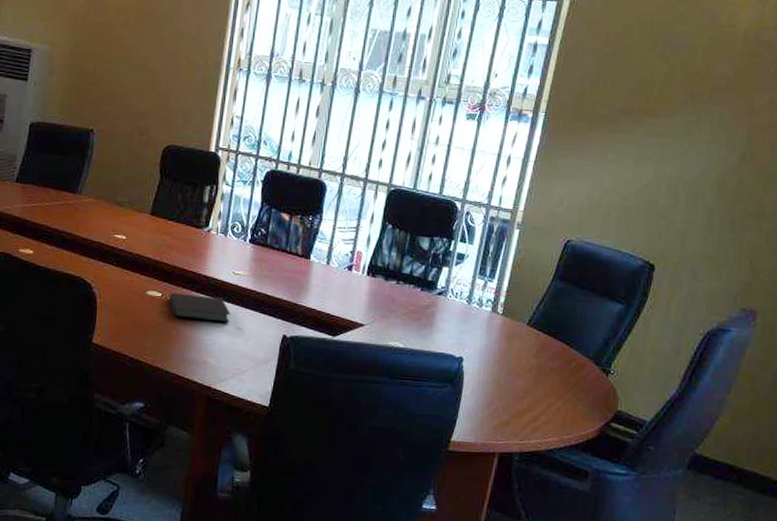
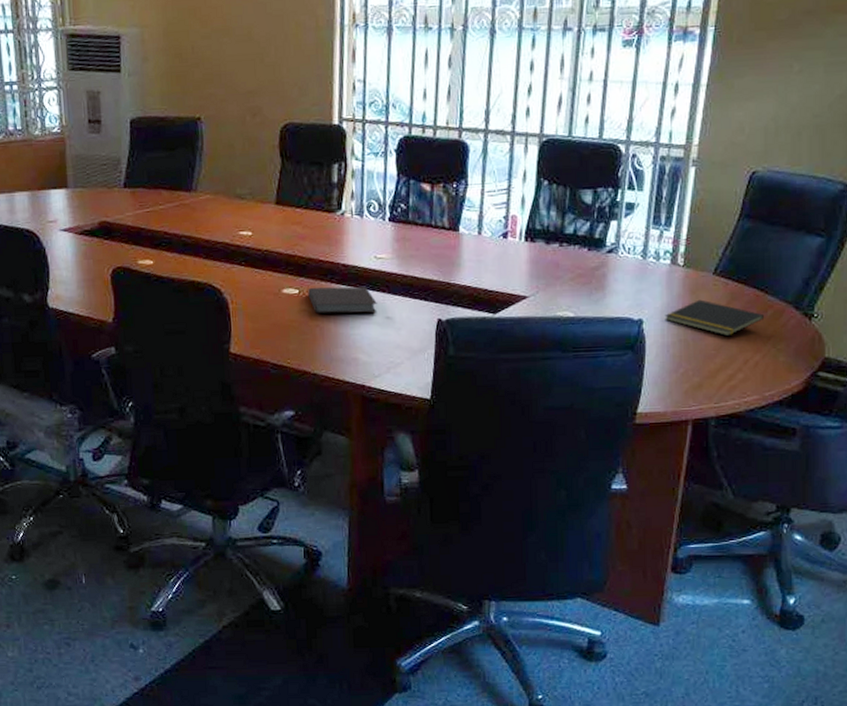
notepad: none [482,346,569,382] -> present [665,299,765,337]

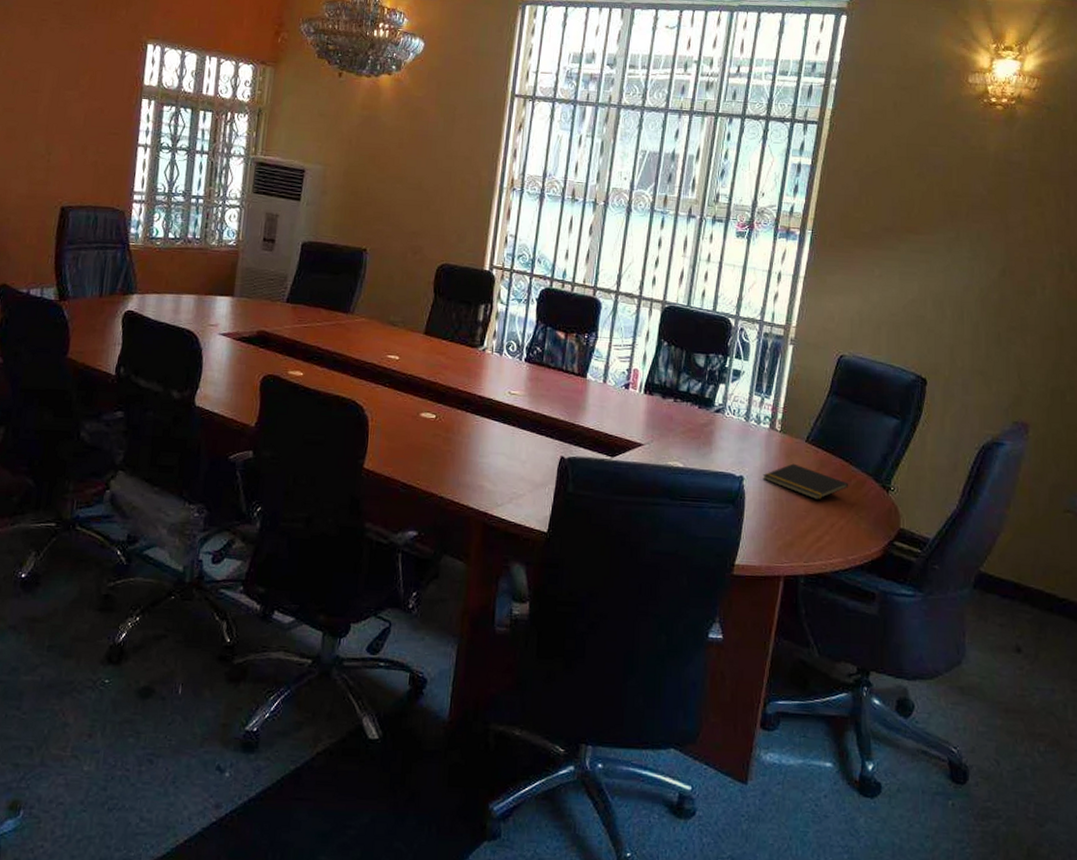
notebook: present [308,286,378,314] -> none [444,414,507,445]

